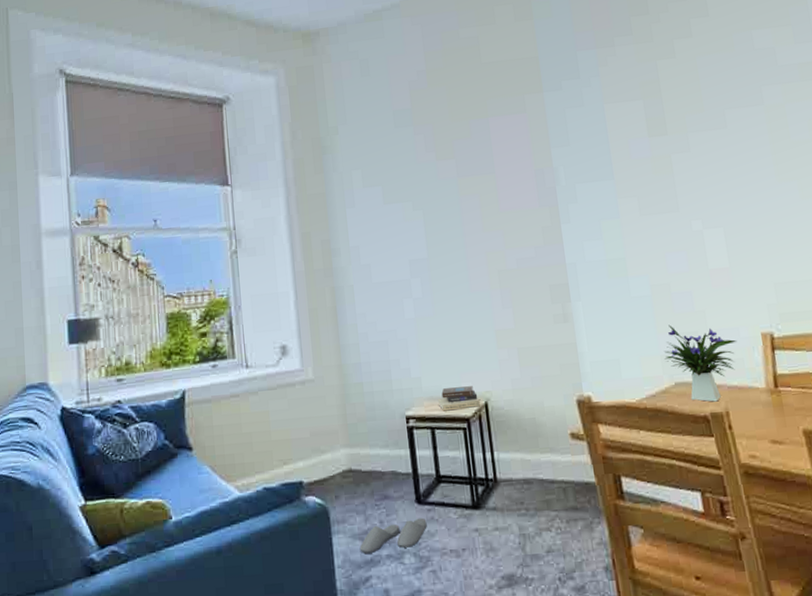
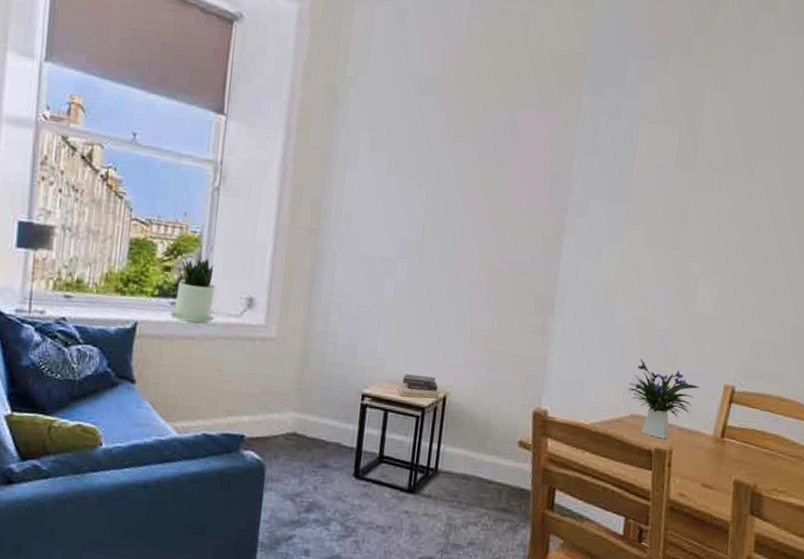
planter: none [213,317,254,381] -> present [170,256,216,324]
slippers: present [359,517,427,553] -> none [288,491,360,516]

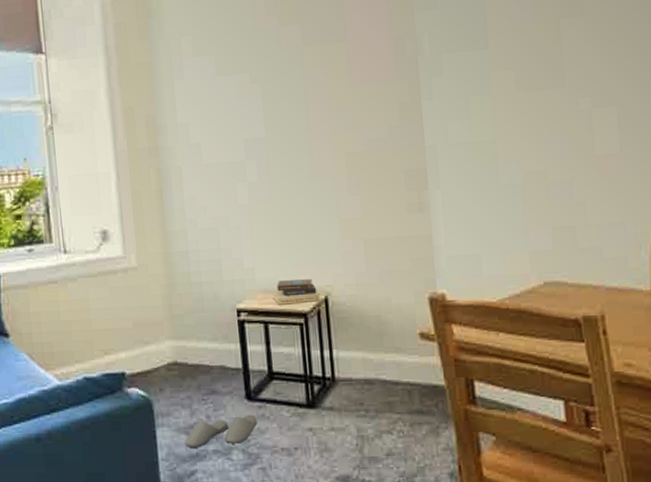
planter: present [170,256,216,324] -> none [29,198,73,267]
slippers: none [288,491,360,516] -> present [184,414,257,447]
flower arrangement: present [627,359,700,439] -> none [534,217,622,304]

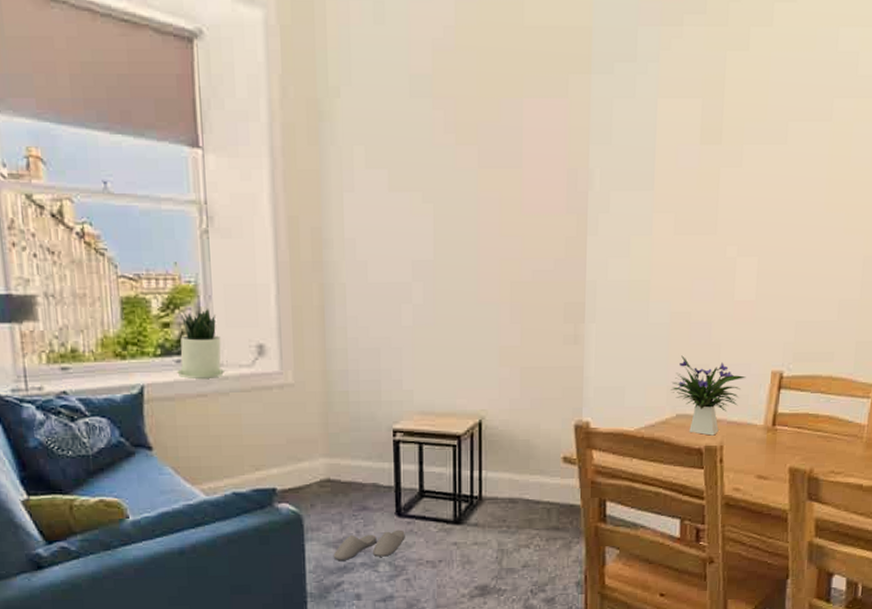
planter: none [29,198,73,267] -> present [177,308,225,379]
books: present [272,279,319,305] -> none [428,403,474,427]
flower arrangement: none [534,217,622,304] -> present [671,355,746,436]

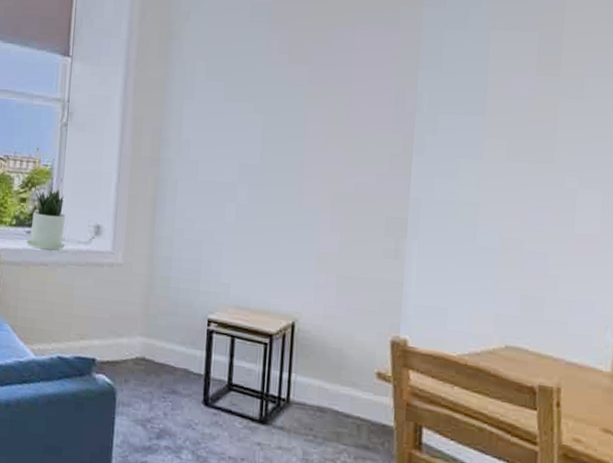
slippers: present [333,529,405,560] -> none [139,417,210,445]
flower arrangement: present [671,355,746,436] -> none [499,284,589,375]

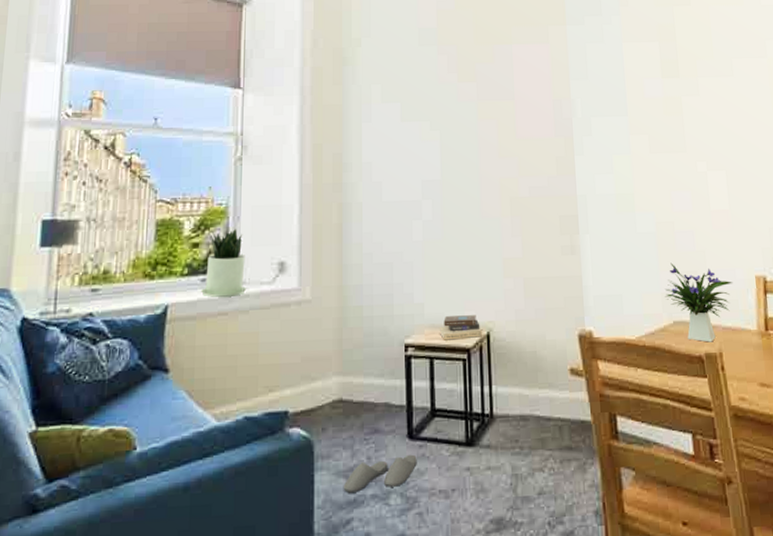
slippers: none [139,417,210,445] -> present [343,454,417,493]
books: none [243,300,287,326] -> present [439,315,482,340]
flower arrangement: none [499,284,589,375] -> present [665,263,733,342]

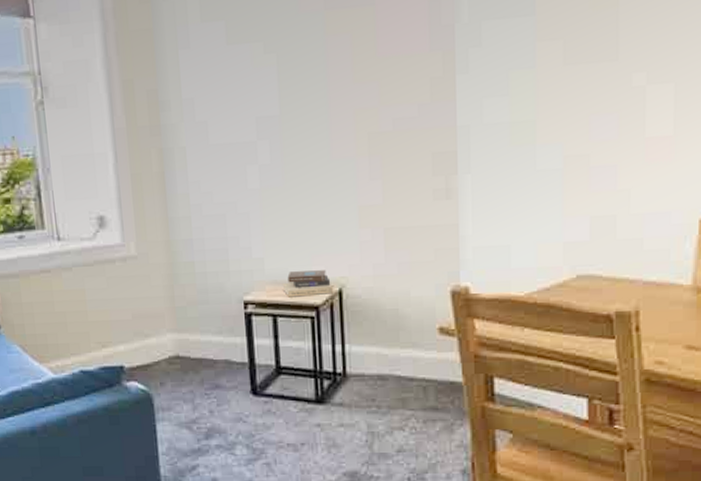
planter: present [201,228,247,297] -> none [20,181,67,255]
slippers: present [343,454,417,493] -> none [186,409,263,442]
flower arrangement: present [665,263,733,342] -> none [568,206,666,299]

